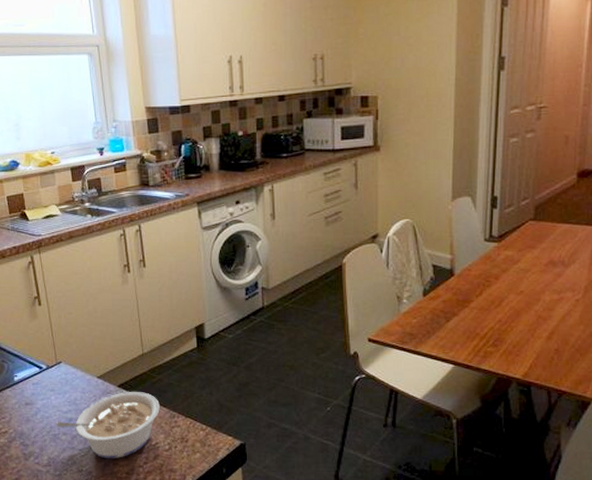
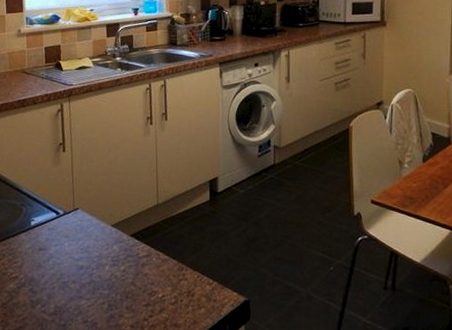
legume: present [56,392,160,459] -> none [66,241,170,311]

